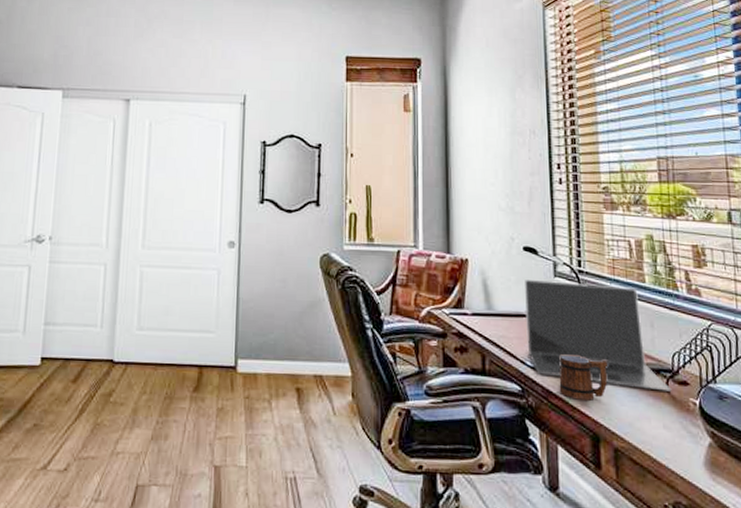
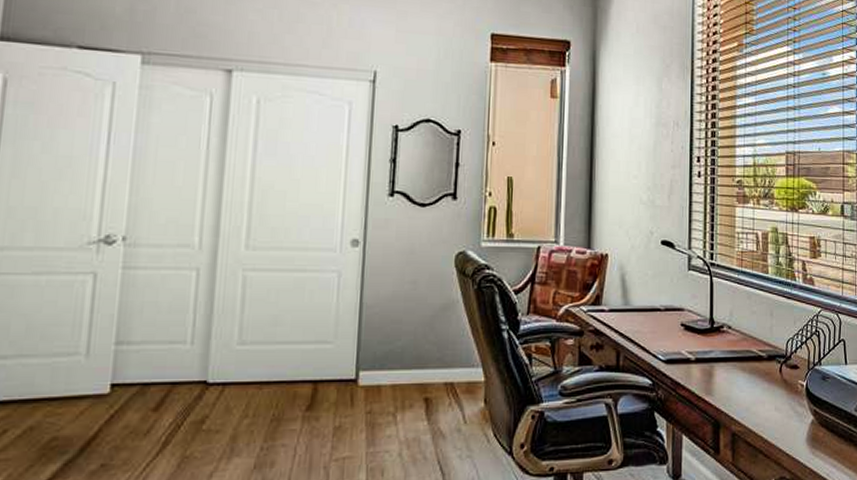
laptop: present [523,278,672,391] -> none [659,273,784,376]
mug: present [559,354,607,401] -> none [687,346,731,390]

